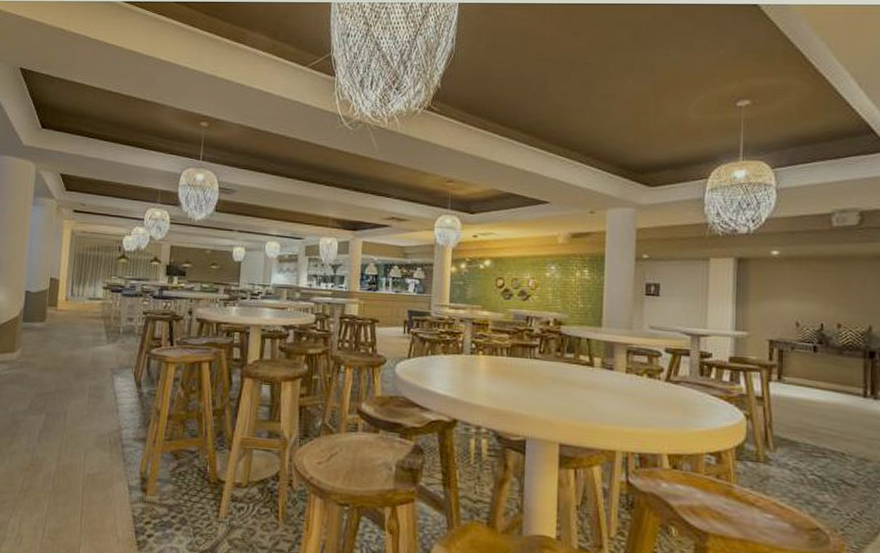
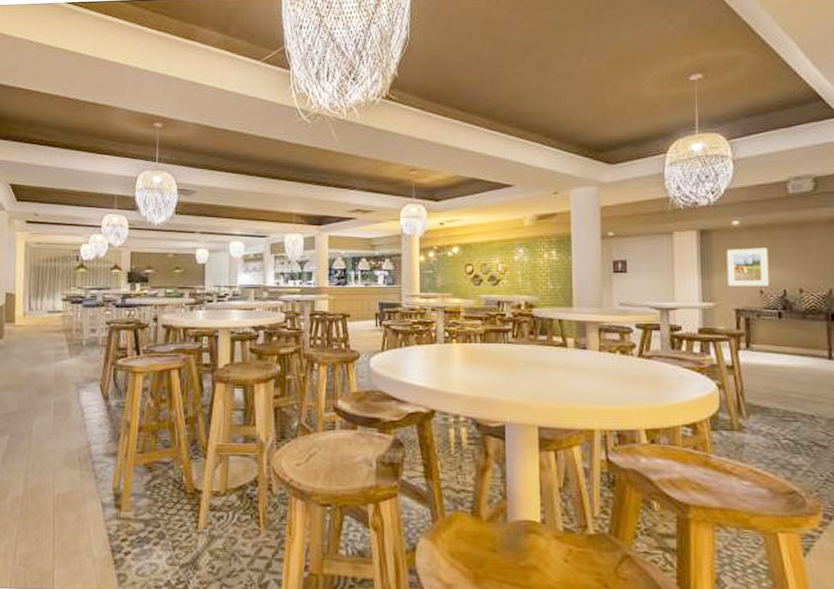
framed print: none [762,279,807,319] -> present [726,247,770,286]

